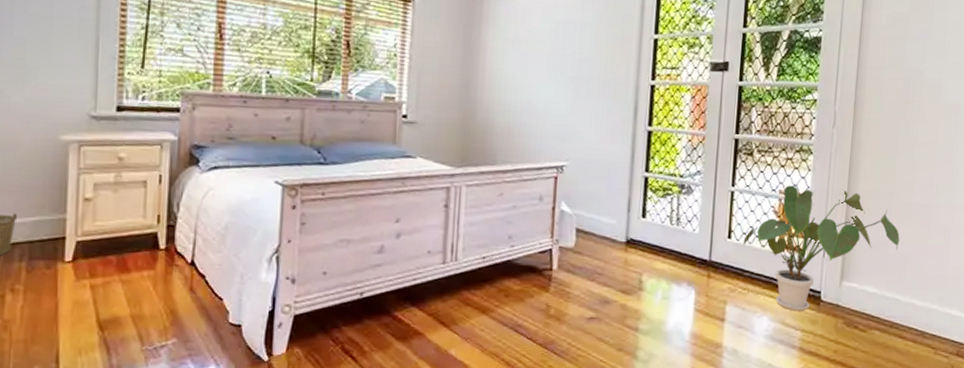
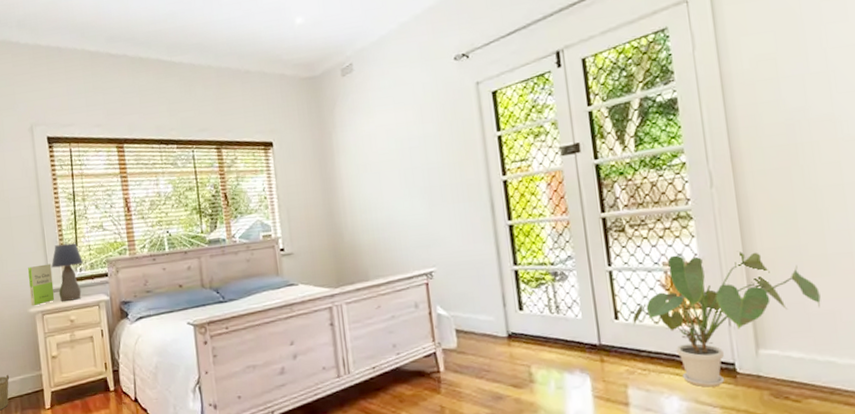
book: none [64,83,103,133] -> present [28,263,55,307]
table lamp: none [102,62,149,134] -> present [51,243,84,301]

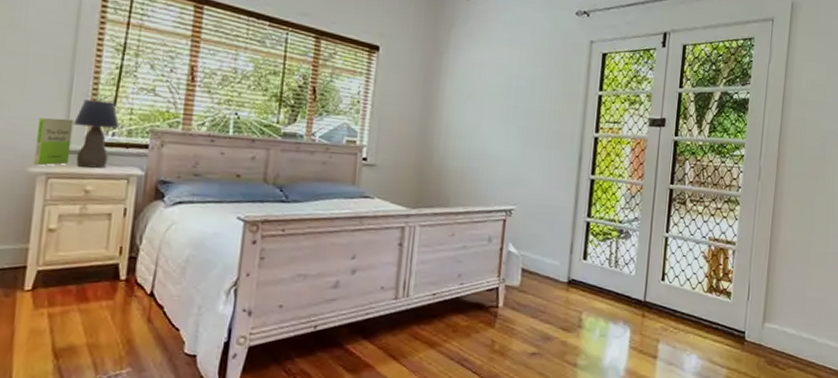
house plant: present [632,252,821,388] -> none [675,232,817,350]

